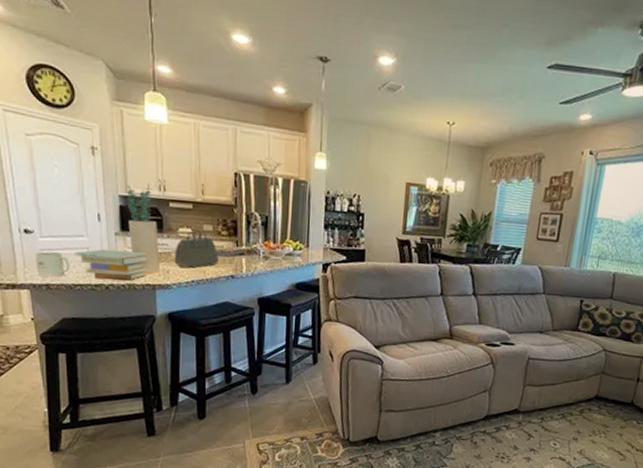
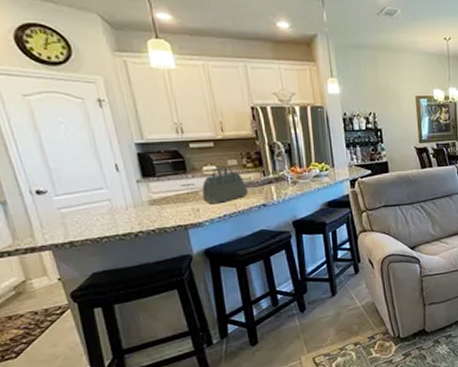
mug: present [35,251,70,278] -> none [52,209,93,236]
books: present [74,248,147,281] -> none [95,195,176,229]
vase: present [127,182,160,275] -> none [142,127,189,217]

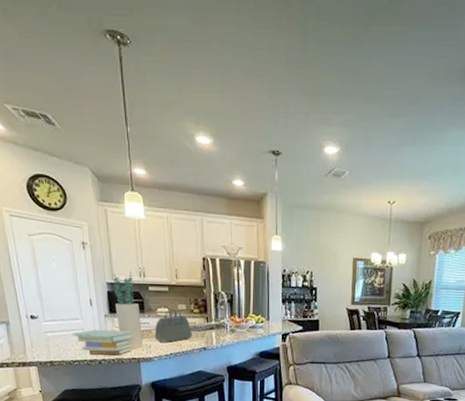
books: none [95,195,176,229] -> present [72,329,132,356]
vase: none [142,127,189,217] -> present [113,270,143,350]

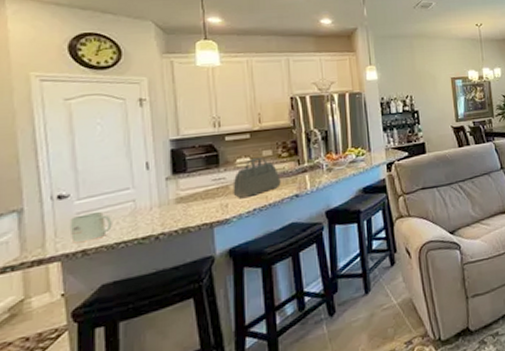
mug: none [40,334,69,356] -> present [69,212,112,244]
books: present [72,329,132,356] -> none [118,191,202,231]
vase: present [113,270,143,350] -> none [179,122,217,215]

